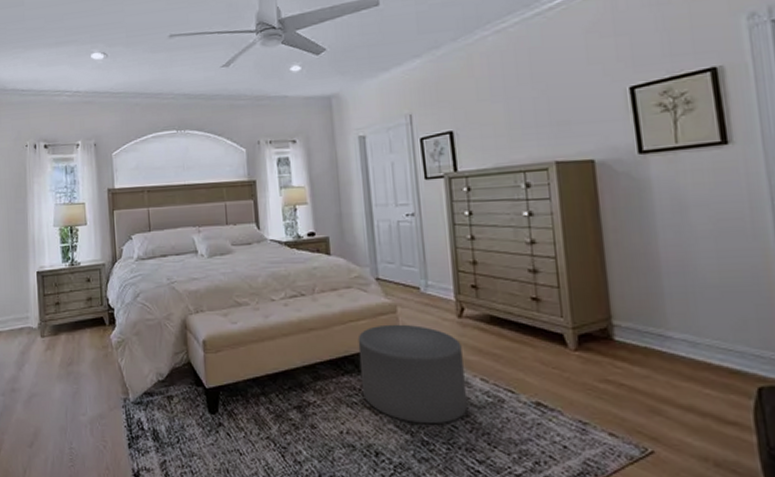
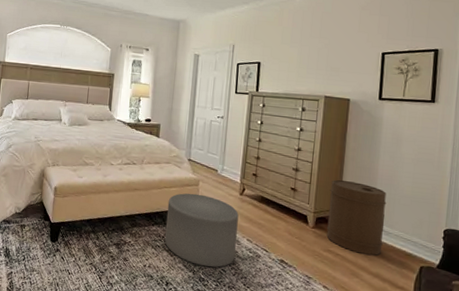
basket: none [590,275,690,381] -> present [326,180,387,256]

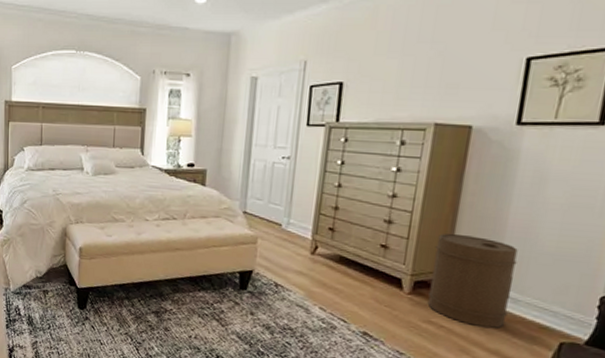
pouf: present [164,193,239,268] -> none [213,252,309,340]

